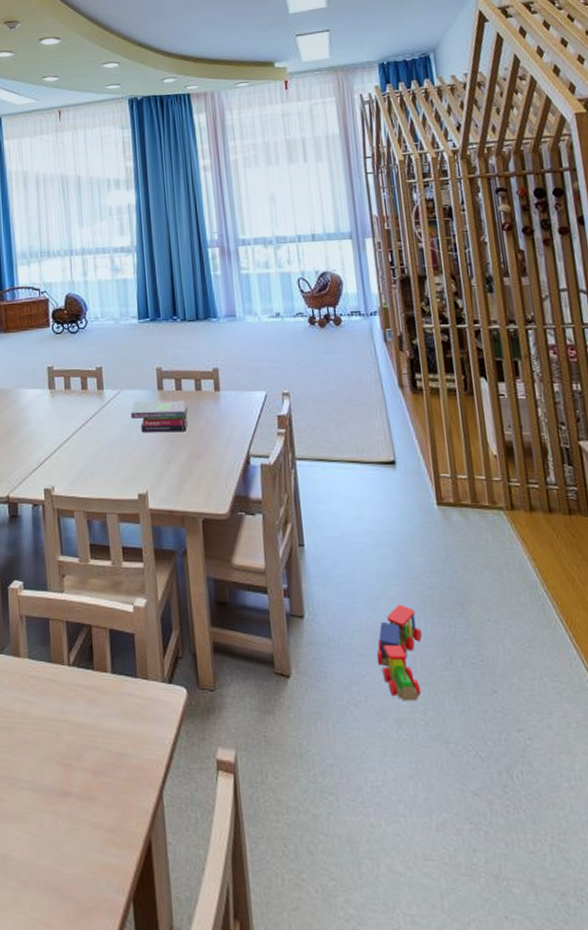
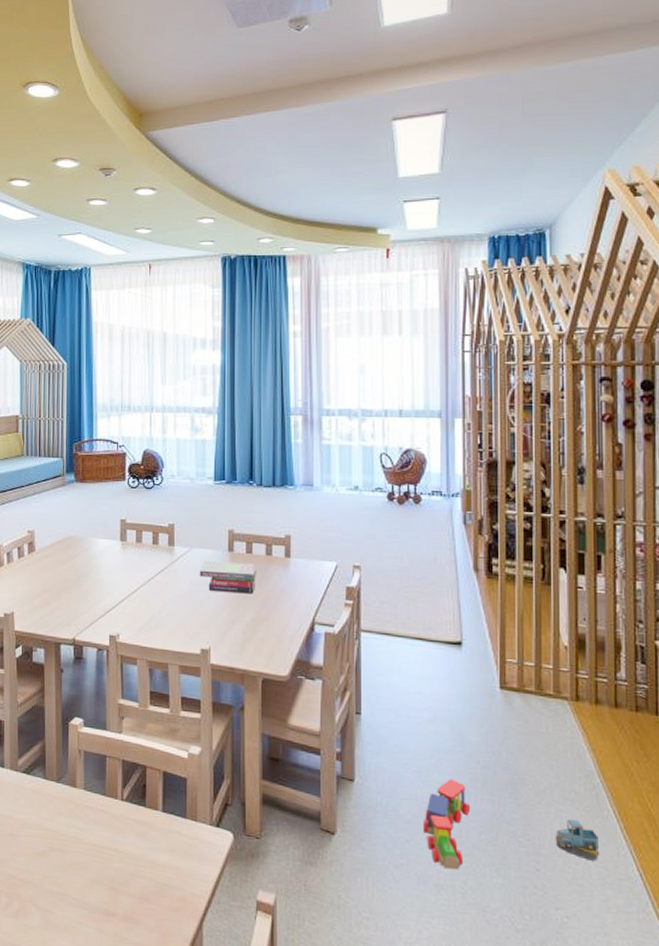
truck: none [507,633,552,675] -> present [555,819,599,861]

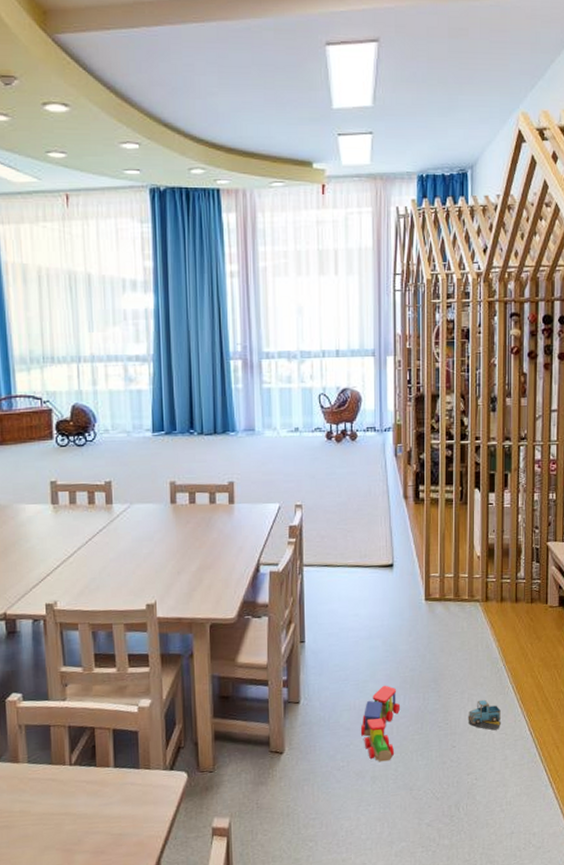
books: present [199,561,256,594] -> none [141,513,201,545]

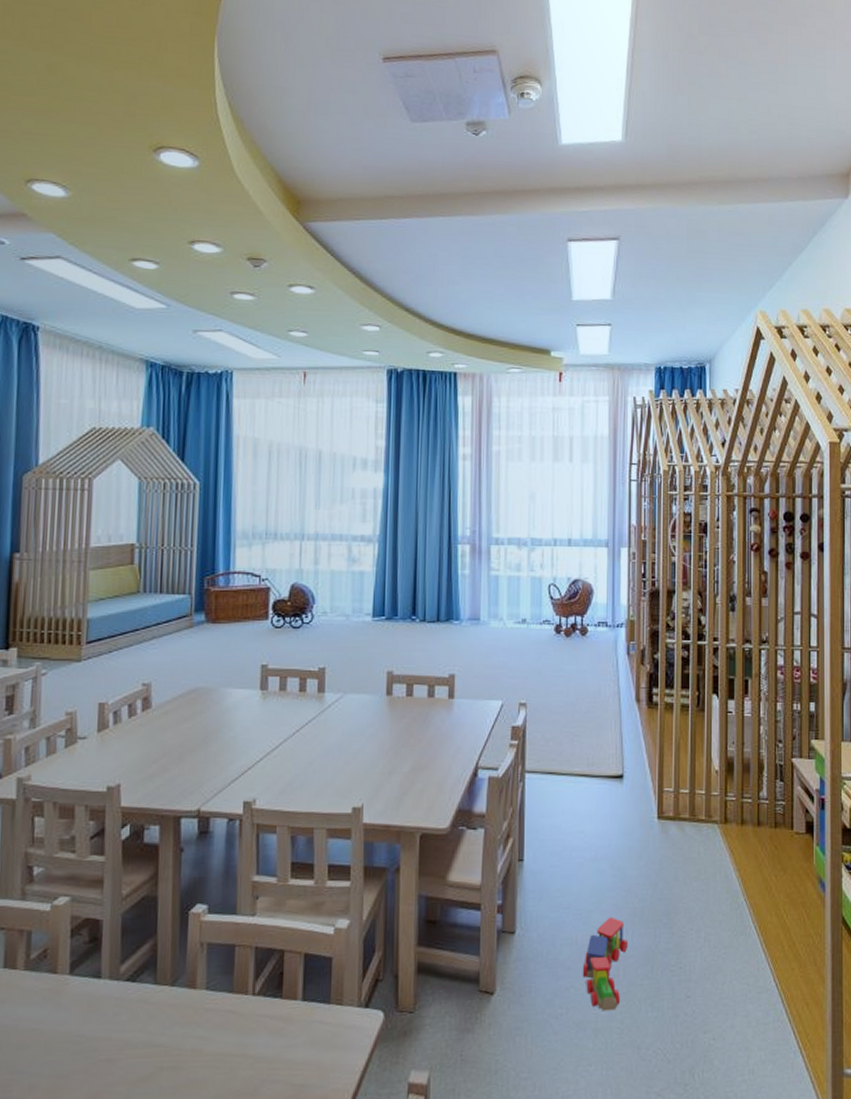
truck: present [467,699,501,730] -> none [704,940,742,979]

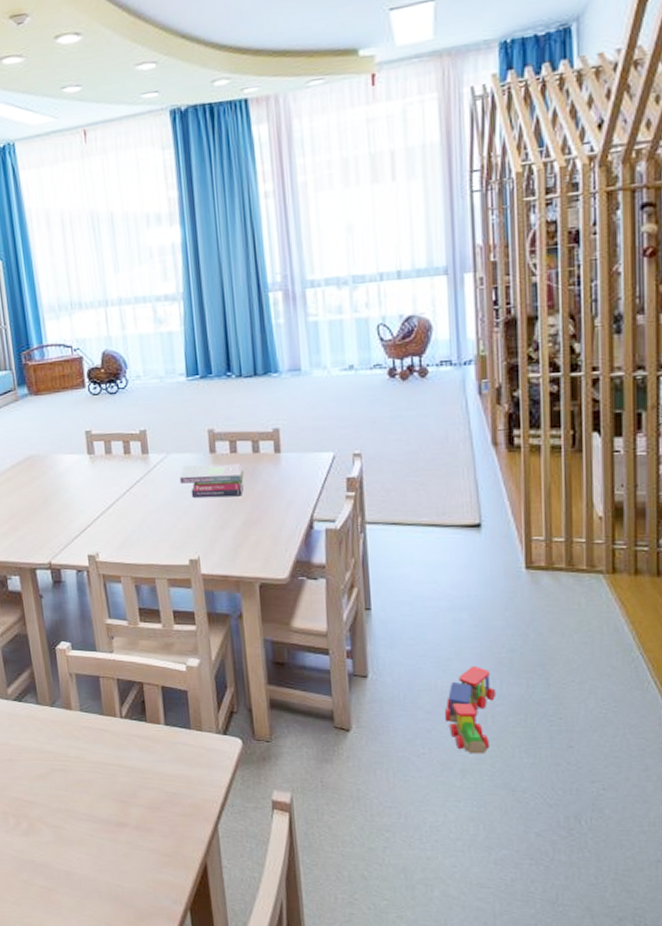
books: none [353,707,417,742] -> present [179,463,245,498]

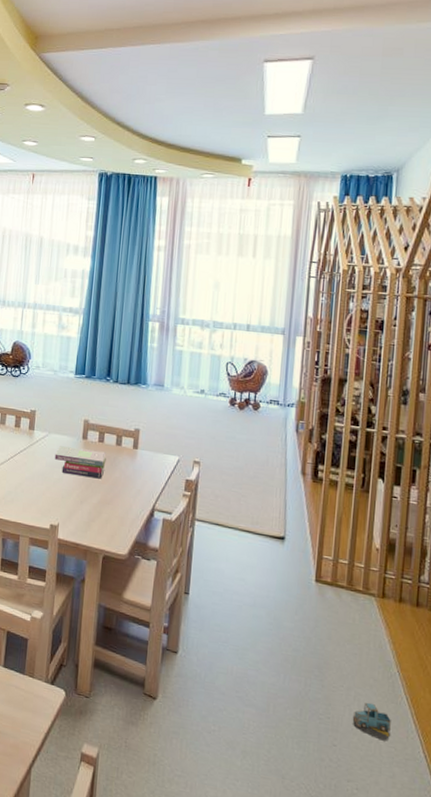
toy train: present [444,665,497,754] -> none [235,658,280,740]
truck: none [589,694,638,733] -> present [352,702,391,741]

